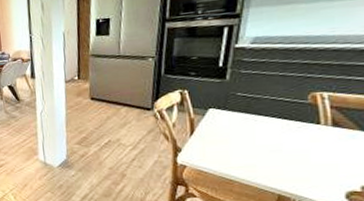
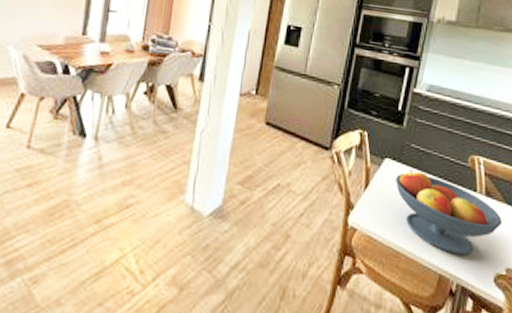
fruit bowl: none [222,114,357,178] -> present [396,170,503,255]

